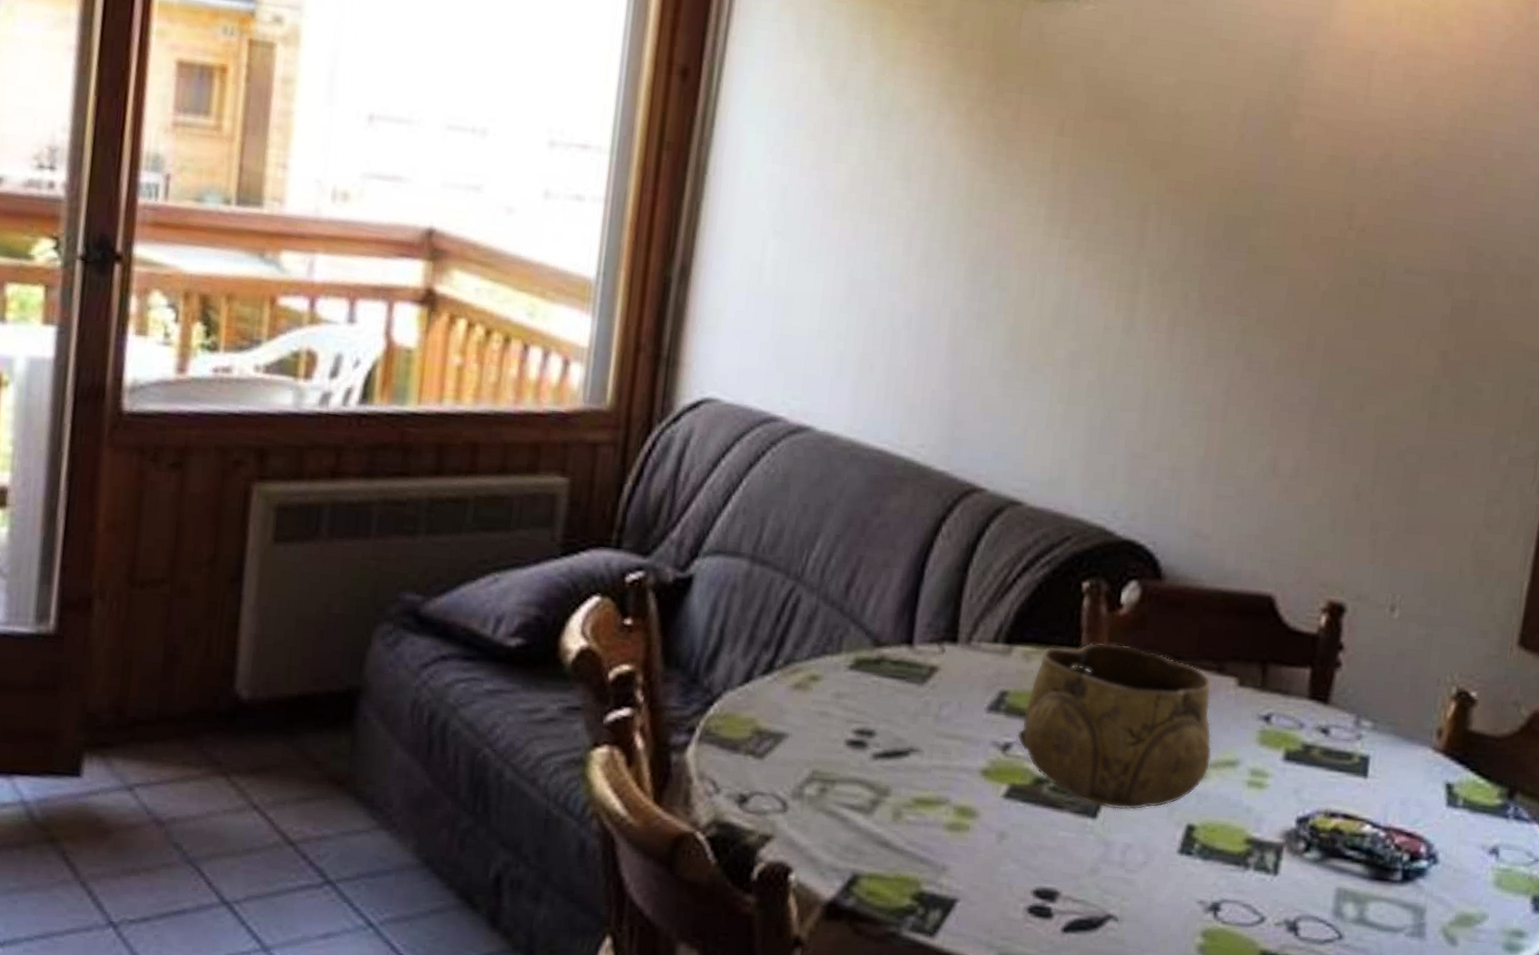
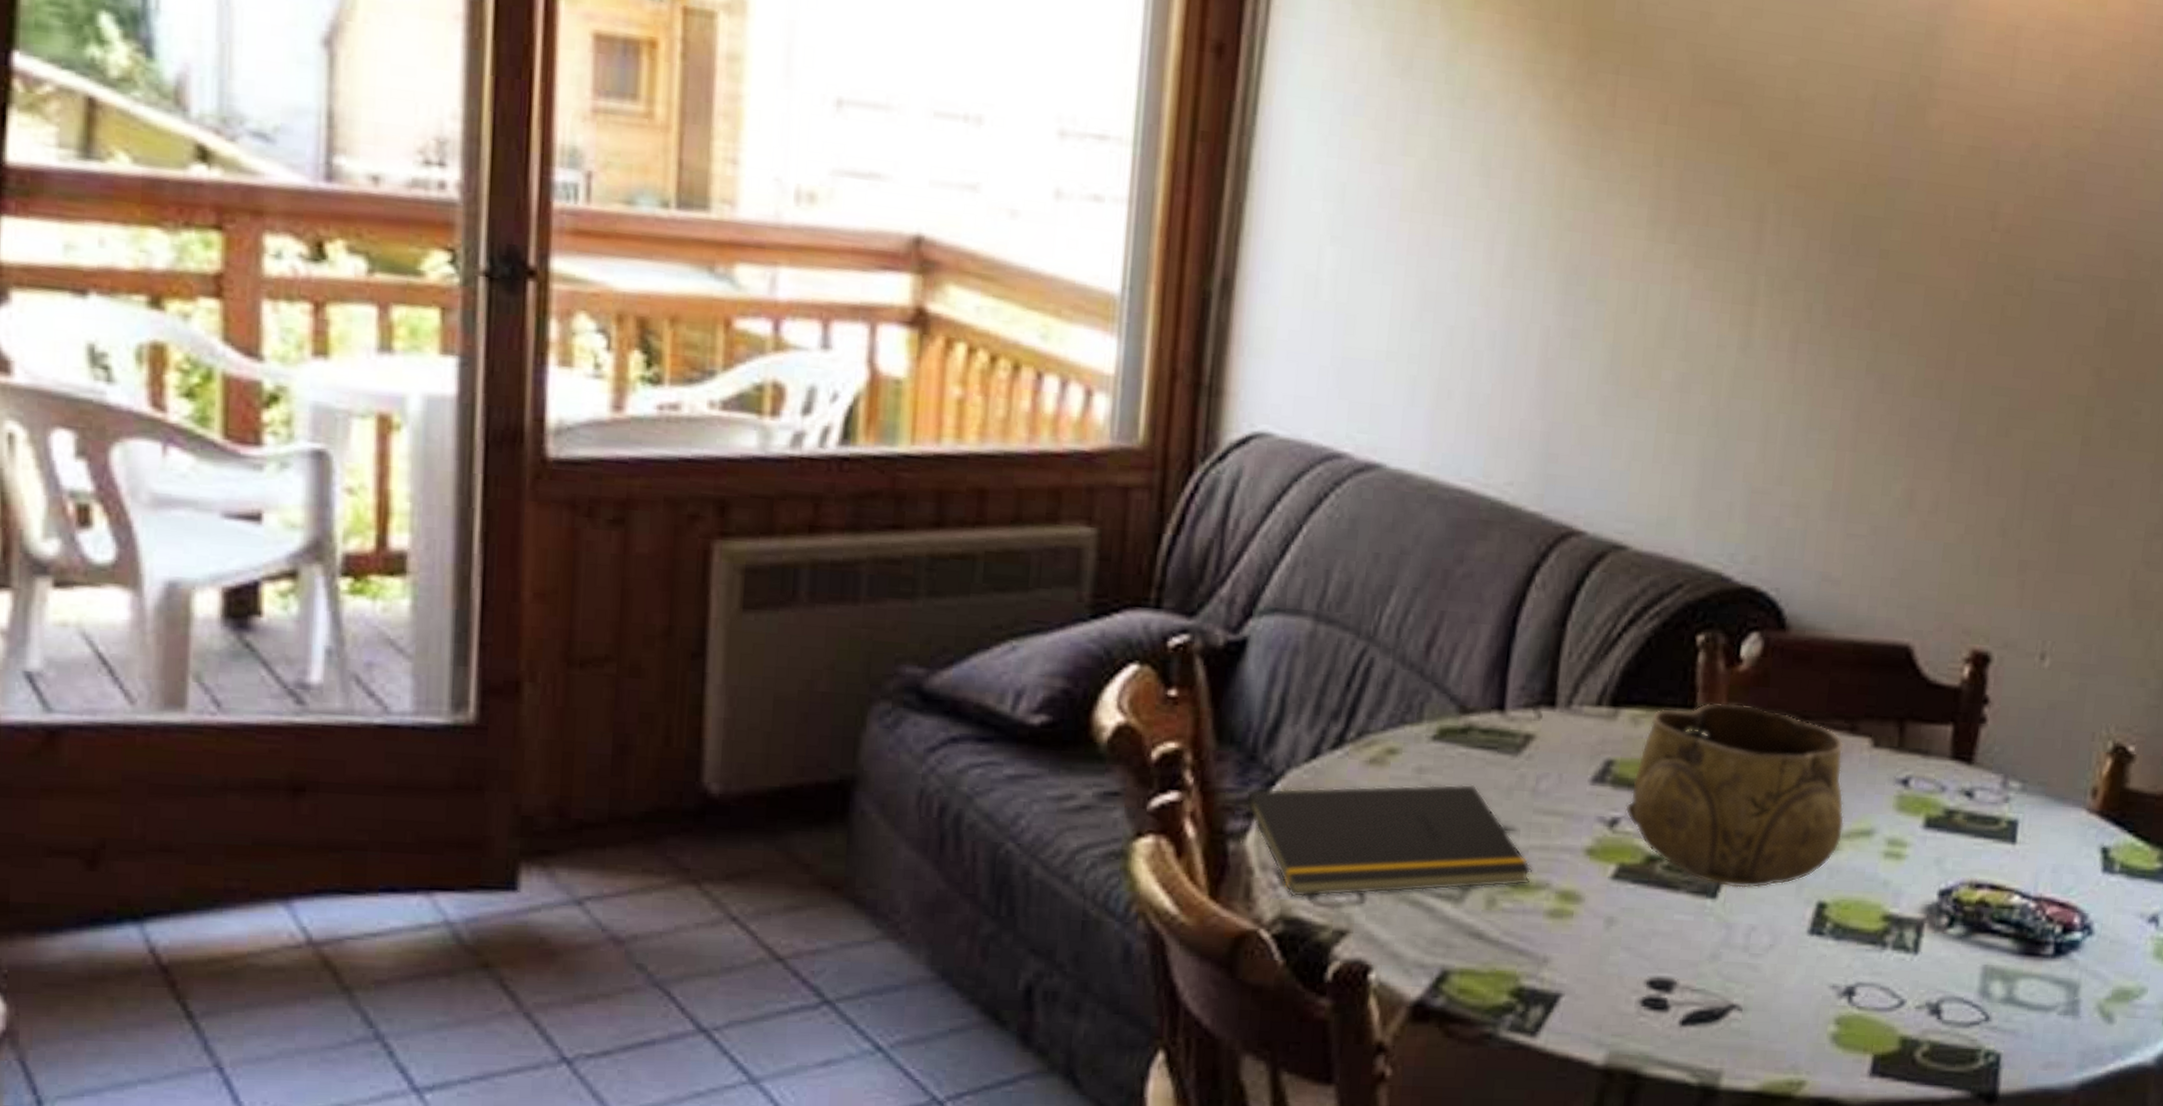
notepad: none [679,708,934,805] -> present [1237,784,1532,898]

